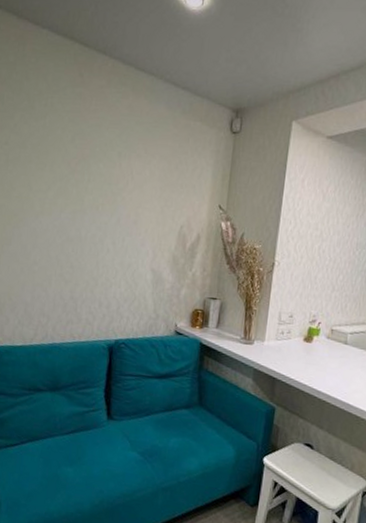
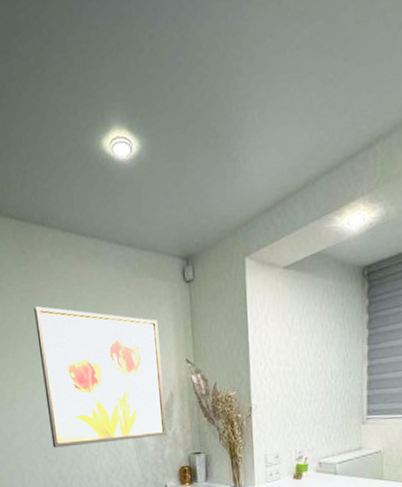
wall art: none [70,127,198,276] -> present [34,305,168,448]

